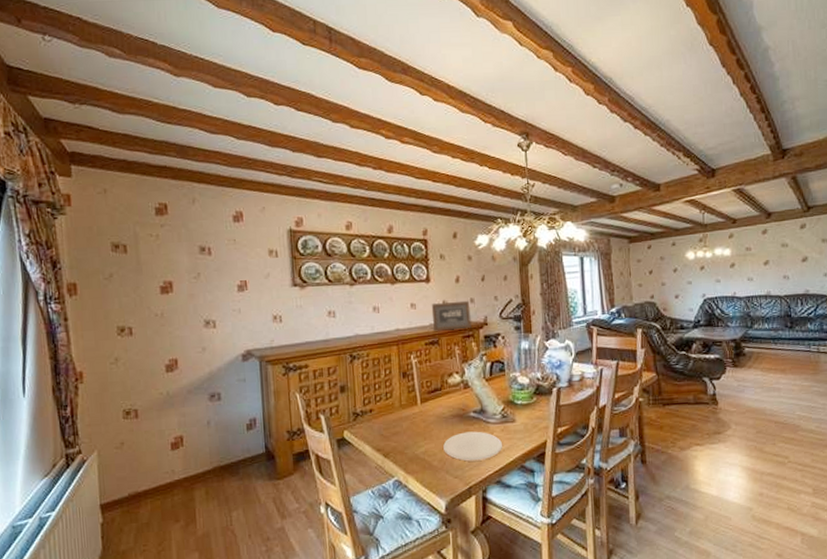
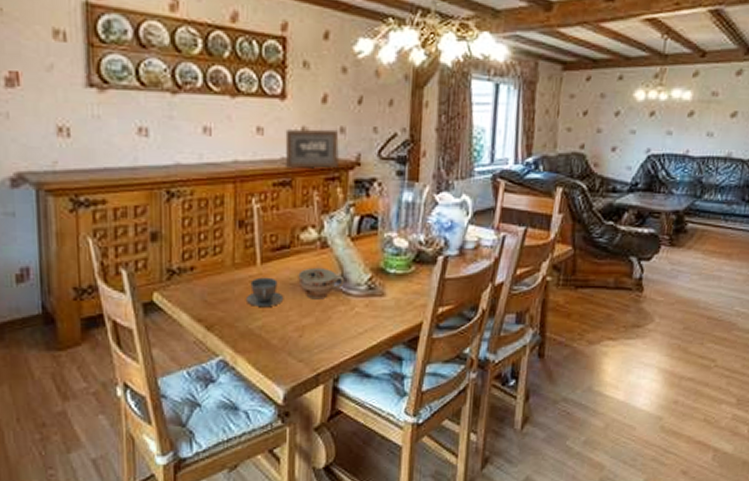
teacup: none [411,413,440,437] -> present [245,277,284,306]
plate: present [443,431,502,462] -> none [287,304,365,342]
teacup: none [449,403,484,428] -> present [298,267,345,300]

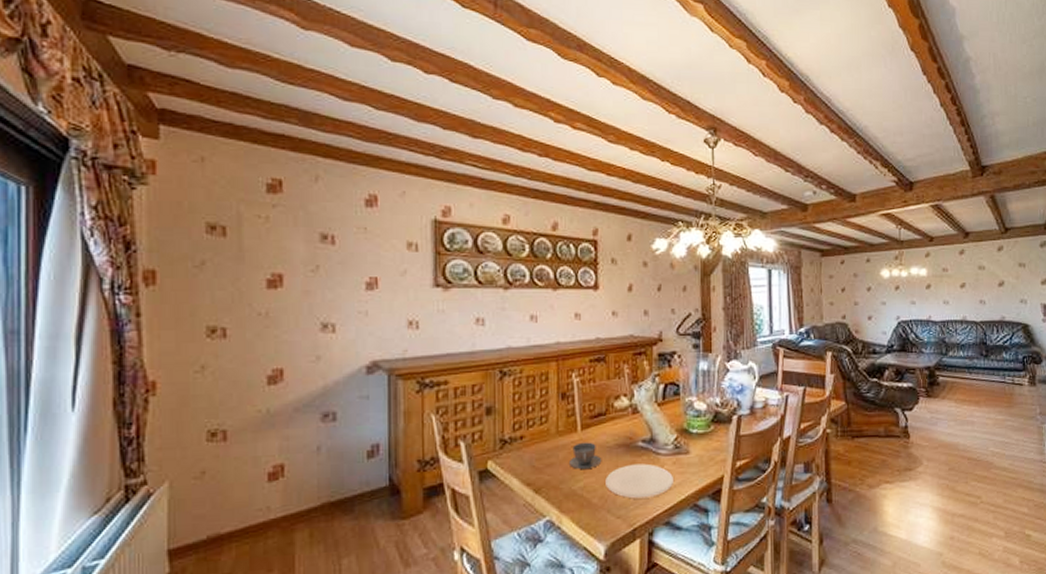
picture frame: present [285,129,339,169] -> none [598,312,644,346]
plate: none [287,304,365,342] -> present [605,463,673,499]
teacup: present [298,267,345,300] -> none [614,431,654,460]

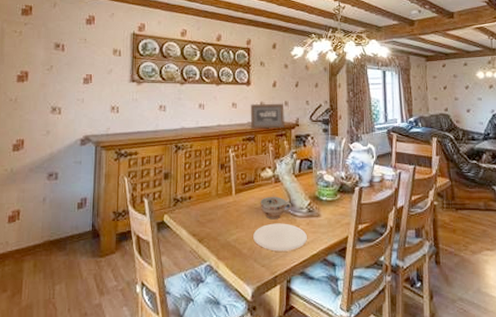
teacup: present [568,442,602,469] -> none [225,203,251,225]
picture frame: none [598,312,644,346] -> present [250,103,285,129]
teacup: none [614,431,654,460] -> present [260,196,292,220]

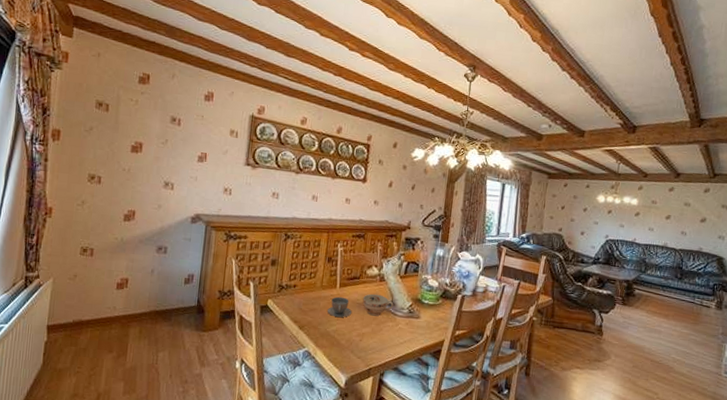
teacup: none [225,203,251,225] -> present [327,296,352,317]
picture frame: present [250,103,285,129] -> none [362,202,398,229]
plate: present [253,223,307,252] -> none [352,319,405,348]

